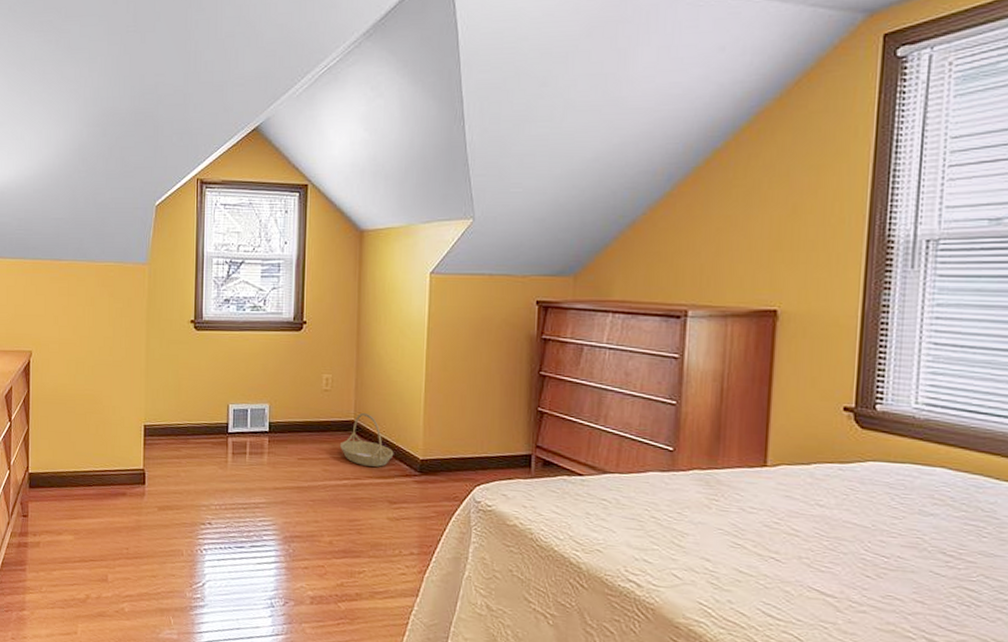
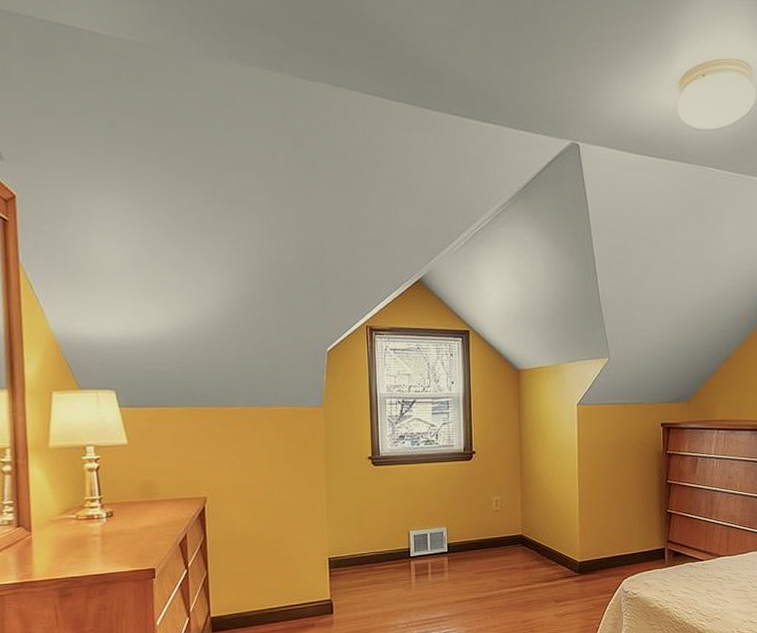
basket: present [339,412,394,467] -> none [510,527,557,573]

